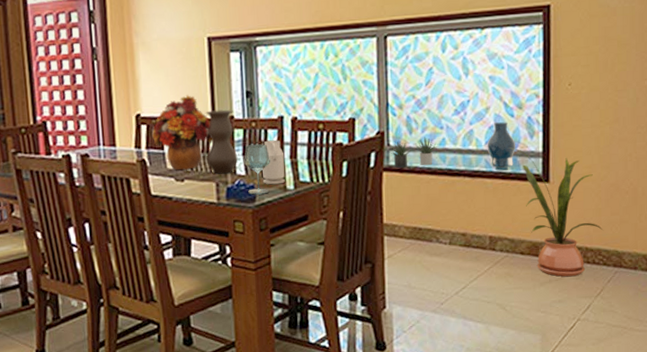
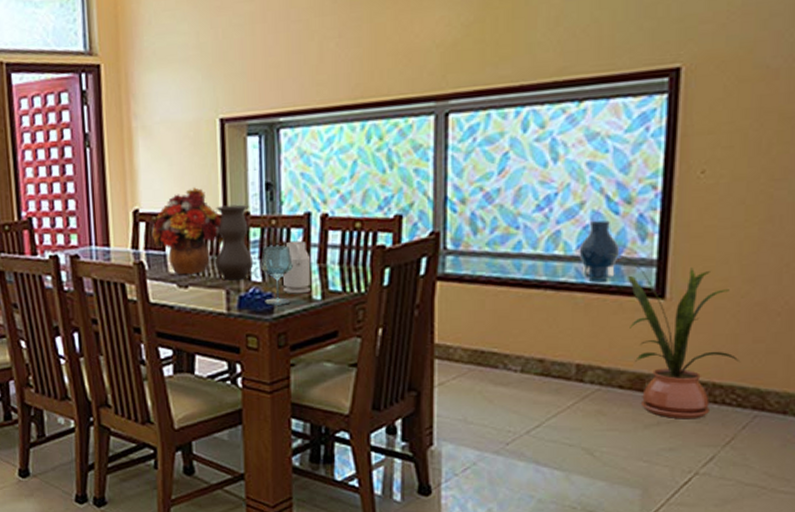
succulent plant: present [387,137,438,168] -> none [443,239,512,277]

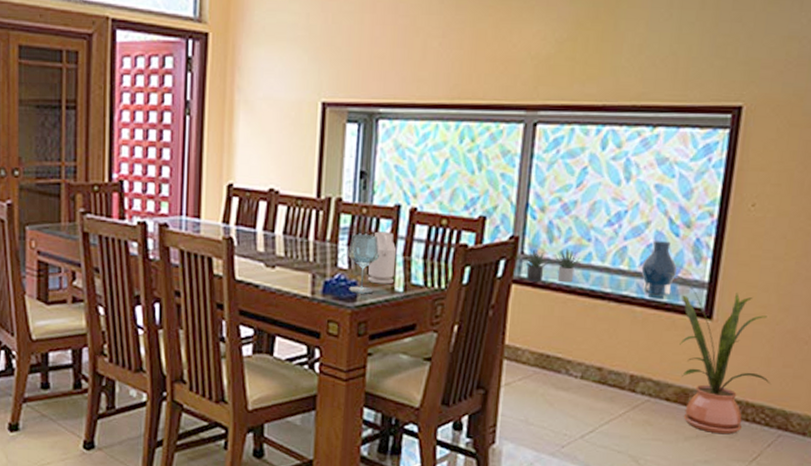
flower arrangement: present [151,187,224,275] -> none [243,168,315,255]
vase: present [215,204,254,280] -> none [304,189,342,265]
succulent plant: none [443,239,512,277] -> present [520,248,582,283]

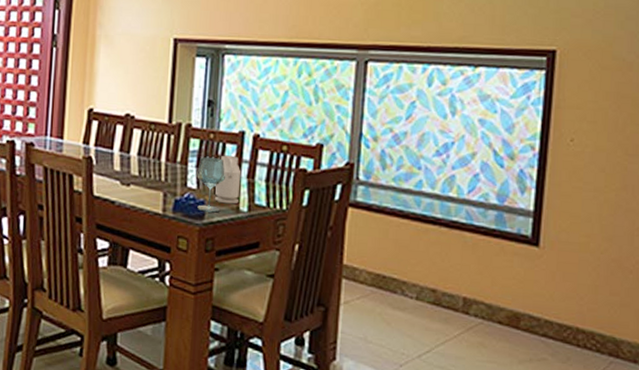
succulent plant: present [520,248,582,283] -> none [356,175,414,208]
vase: present [641,241,678,300] -> none [469,171,504,227]
house plant: present [667,272,770,435] -> none [494,201,599,360]

